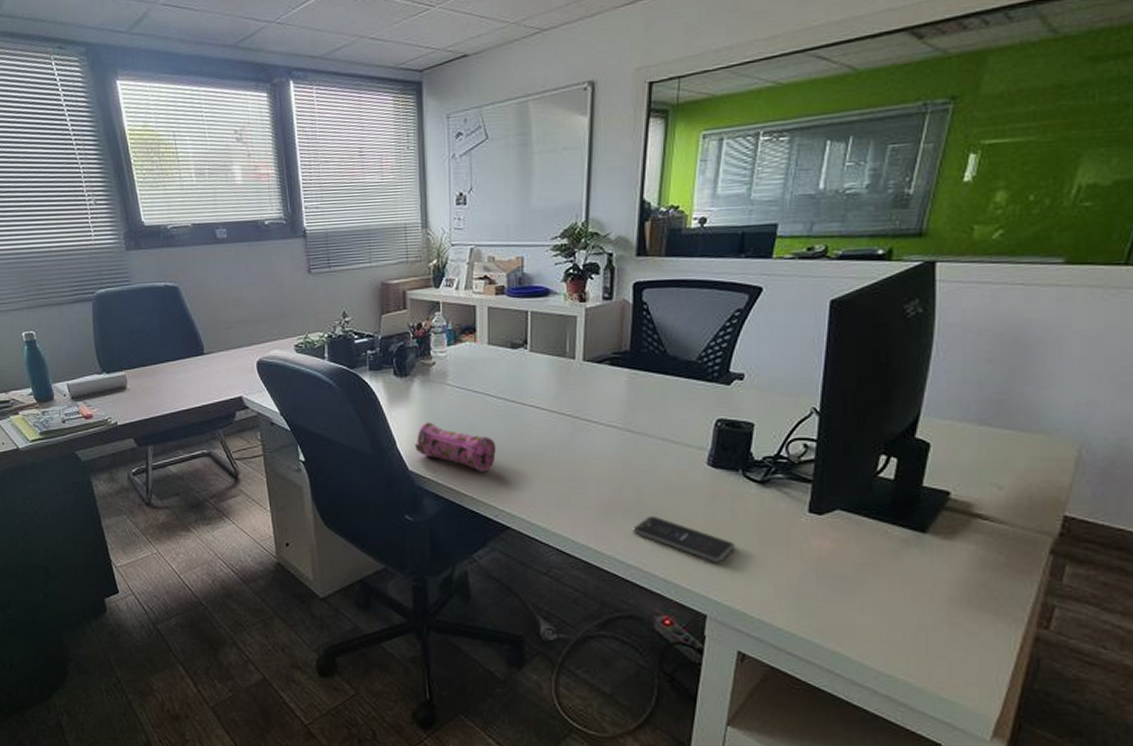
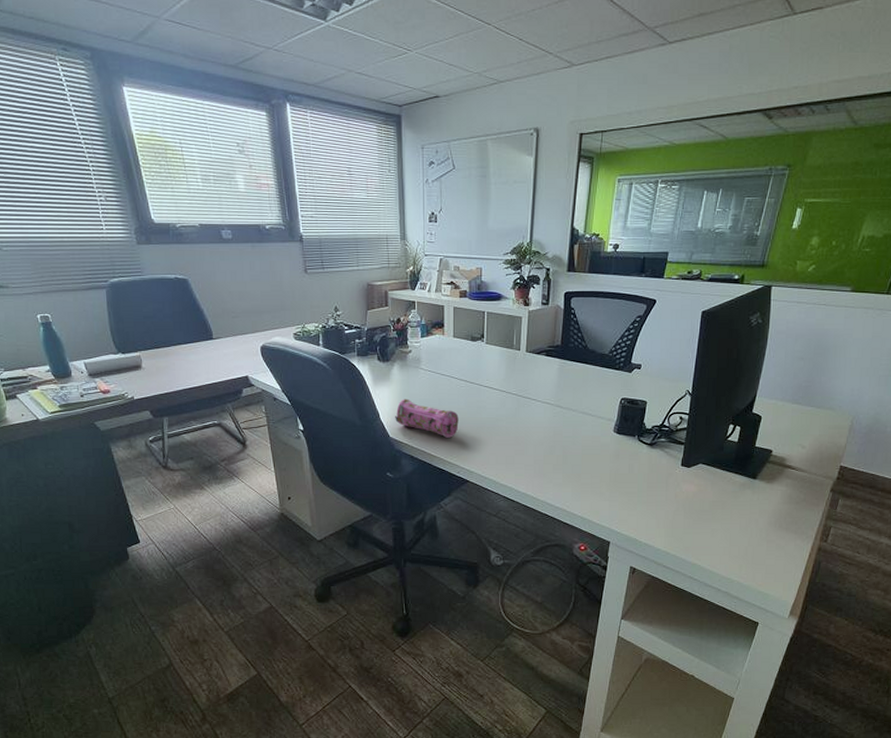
smartphone: present [633,516,736,563] -> none [560,470,632,504]

